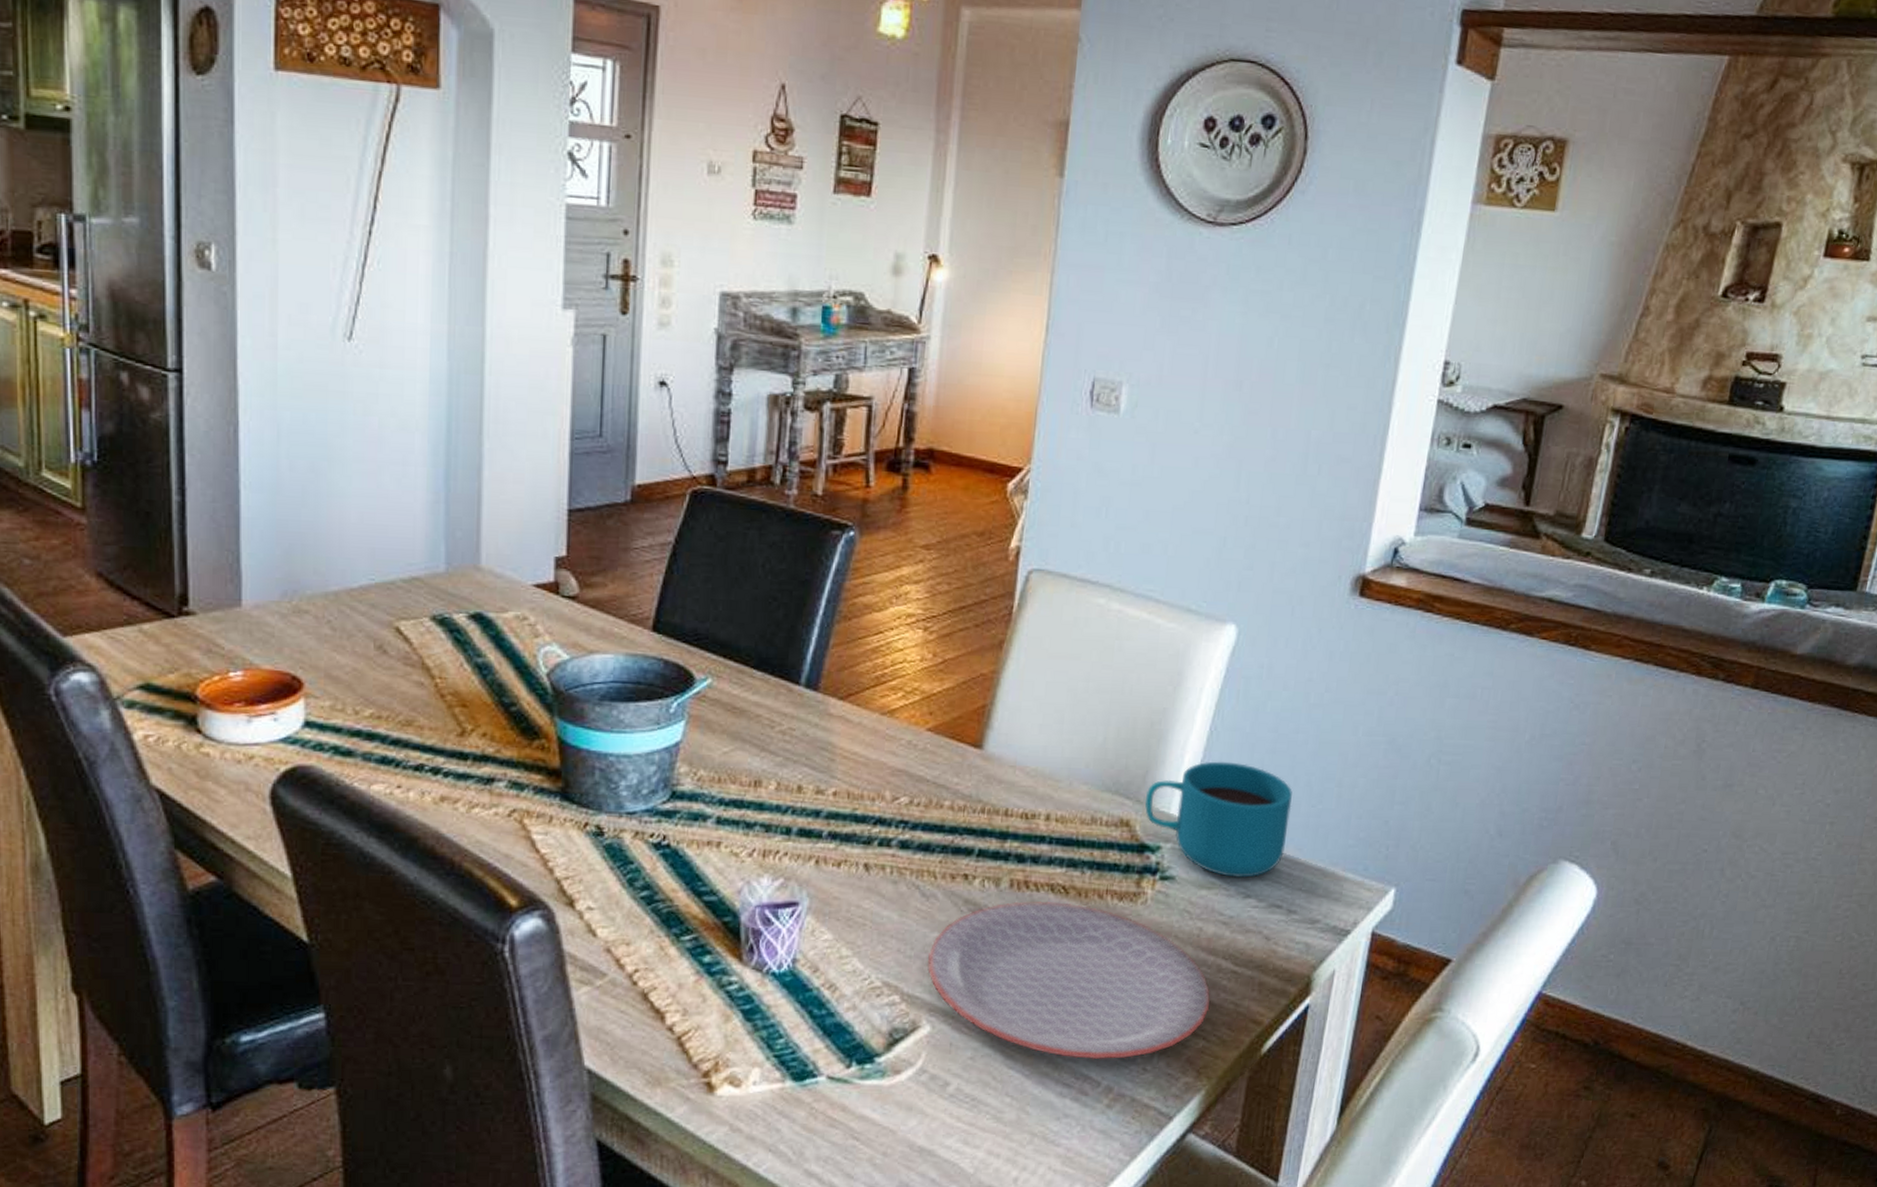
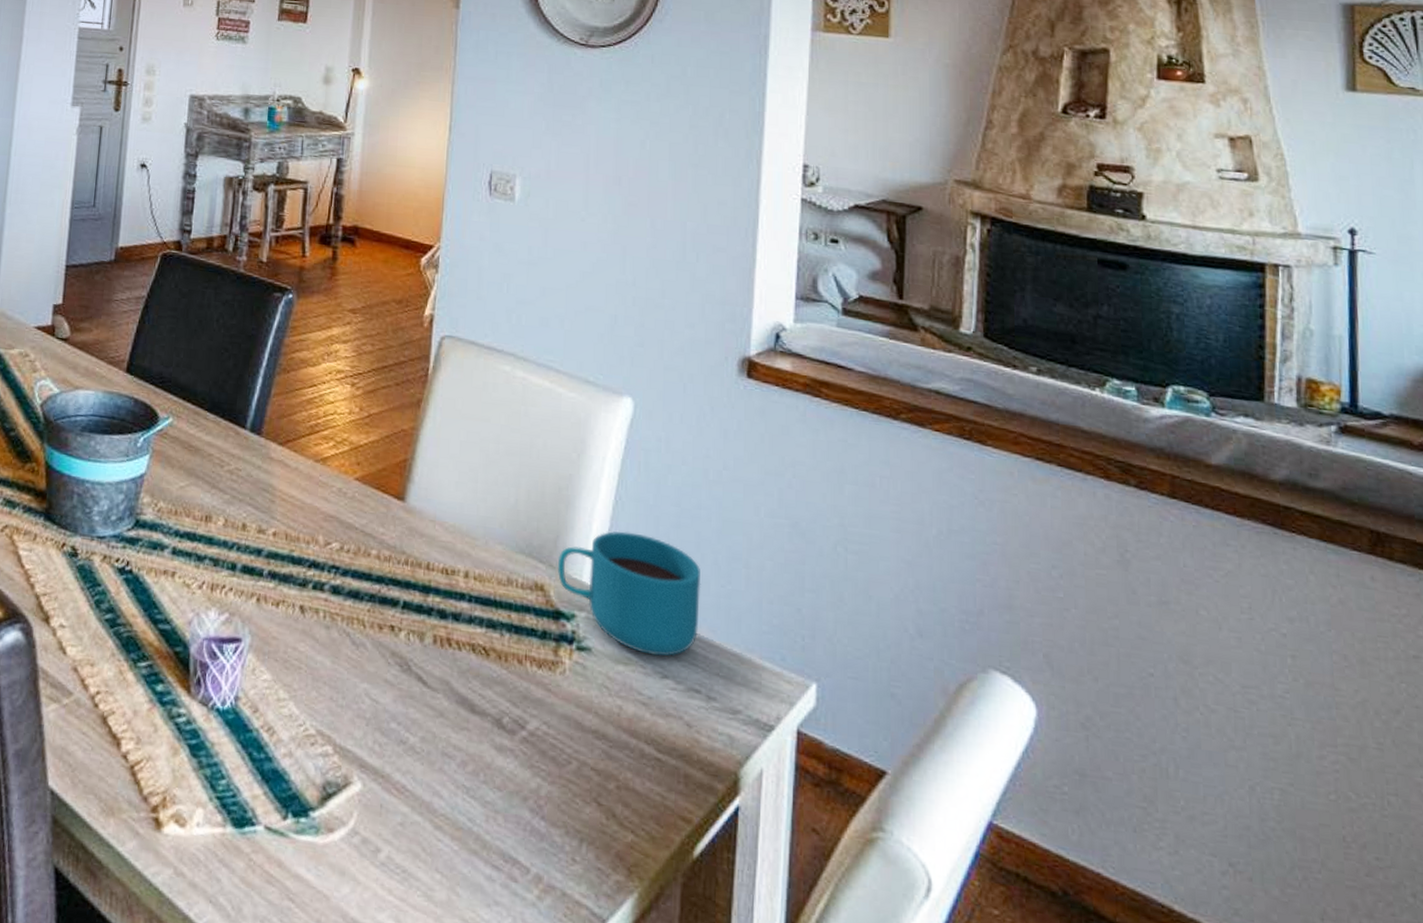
plate: present [927,901,1210,1060] -> none [358,659,636,845]

